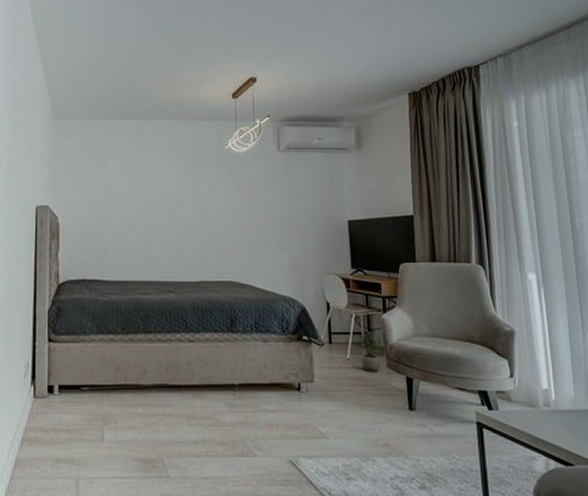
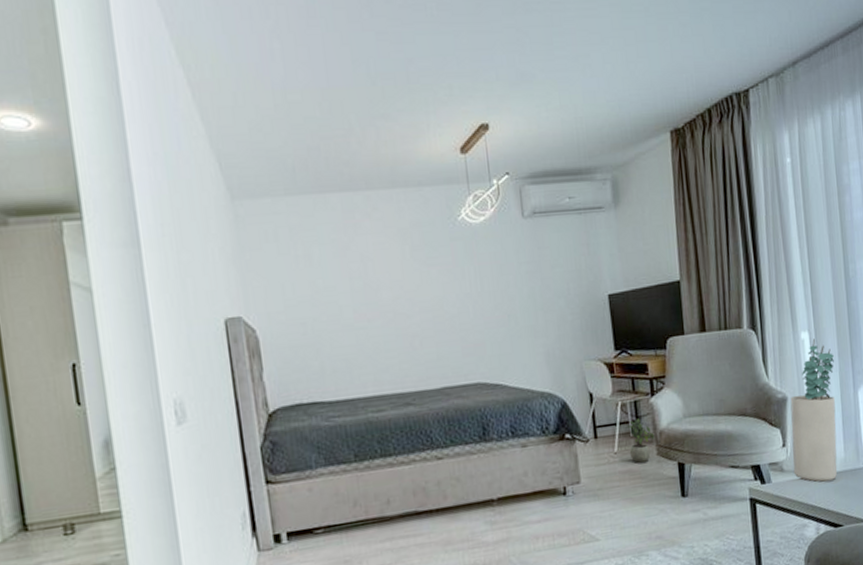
vase: none [517,281,567,417] -> present [790,339,838,482]

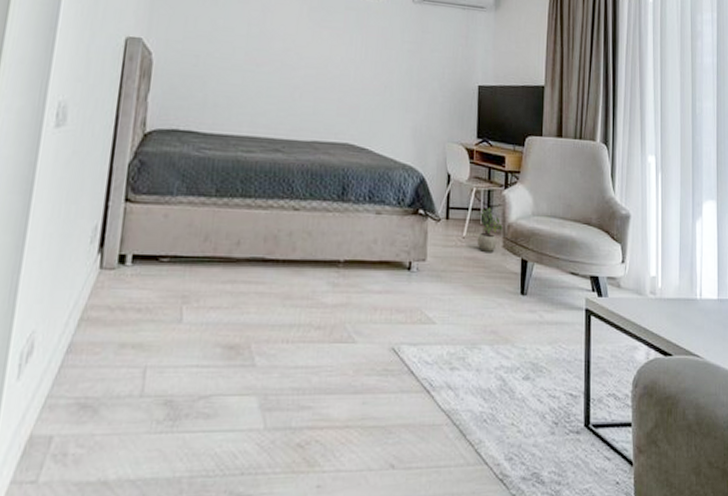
vase: present [790,339,838,482] -> none [630,164,676,306]

